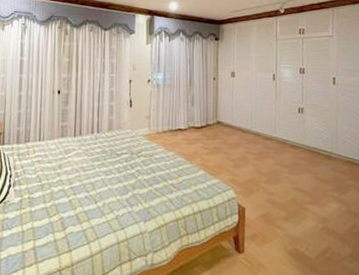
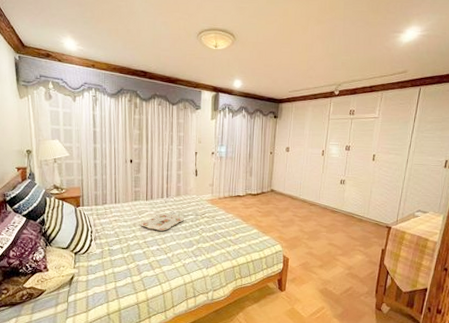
serving tray: none [66,153,117,174] -> present [140,214,184,231]

